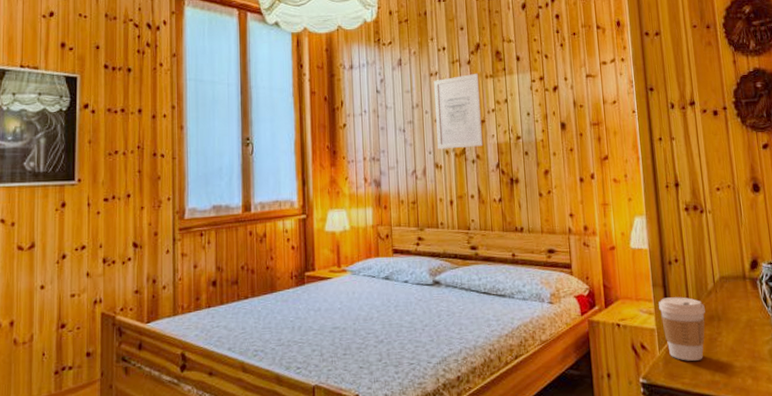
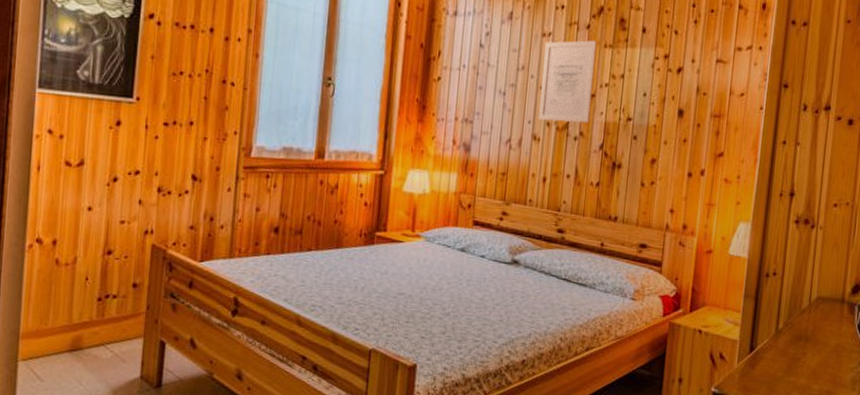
coffee cup: present [659,297,705,361] -> none [746,310,795,378]

